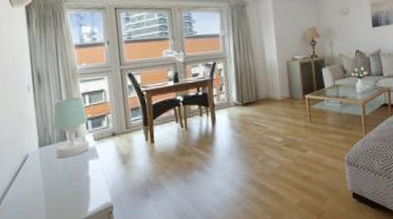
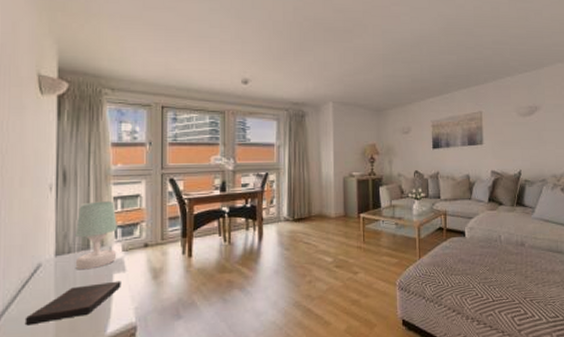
book: none [20,166,96,208] -> present [24,281,121,326]

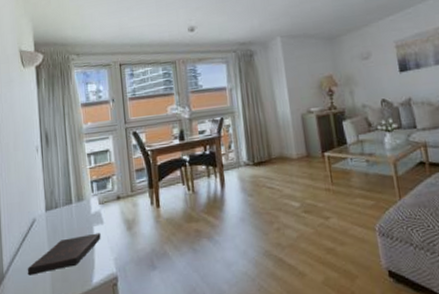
table lamp: present [75,201,117,270] -> none [59,158,95,224]

